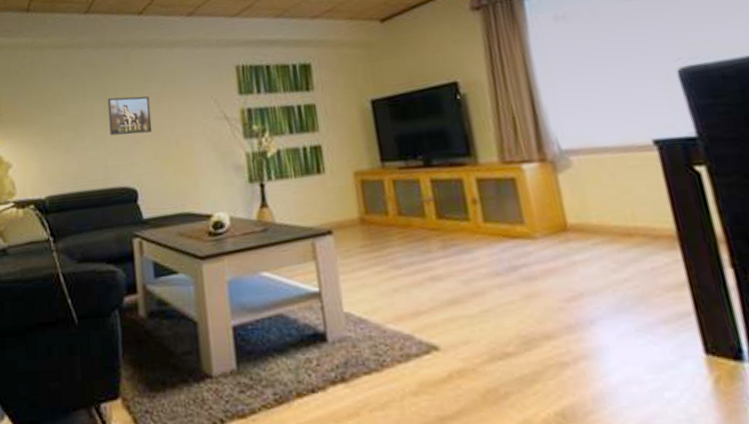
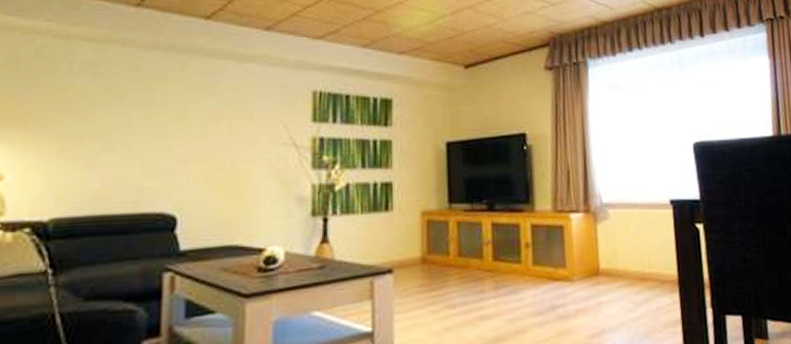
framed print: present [107,96,153,136] -> none [150,108,206,153]

